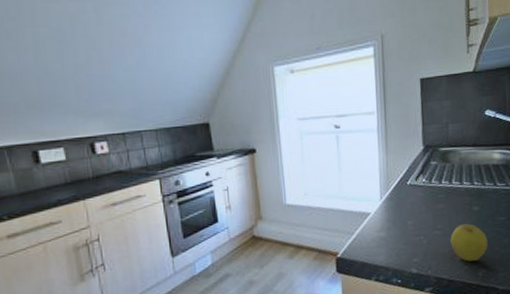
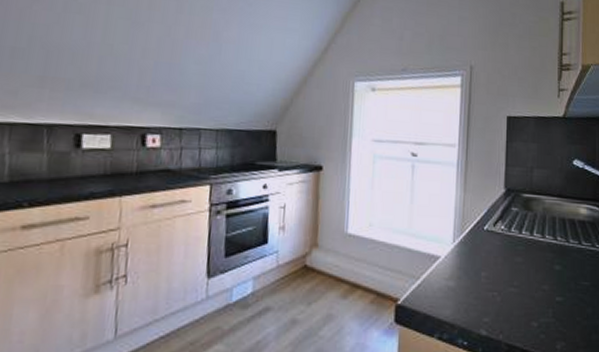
apple: present [450,224,488,262] -> none [527,284,569,330]

